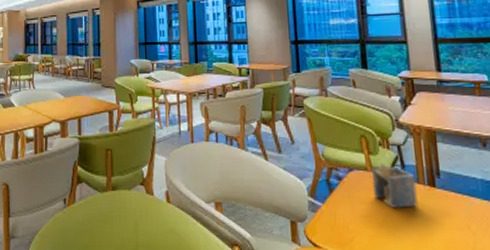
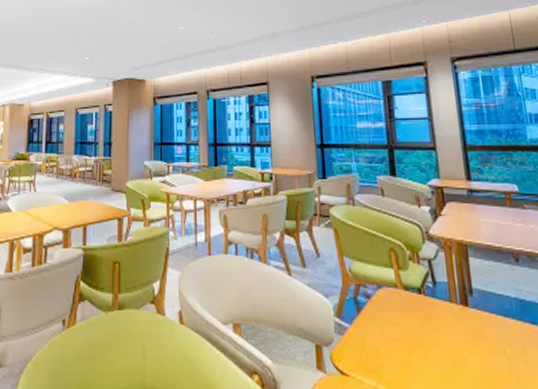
napkin holder: present [372,162,418,208] -> none [402,278,451,330]

